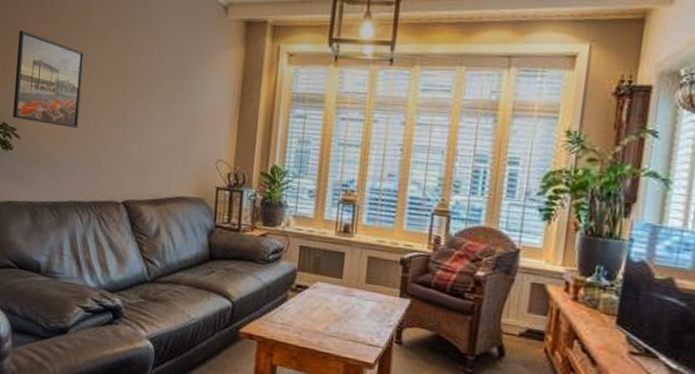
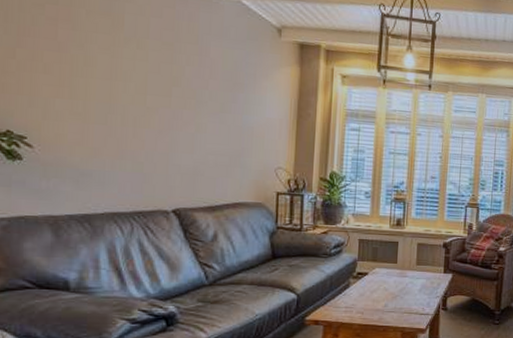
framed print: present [13,30,85,128] -> none [21,30,118,137]

